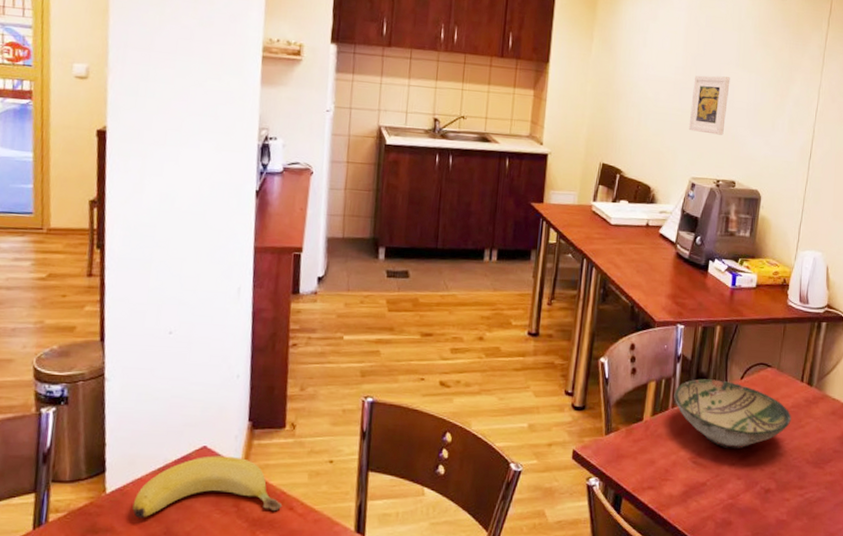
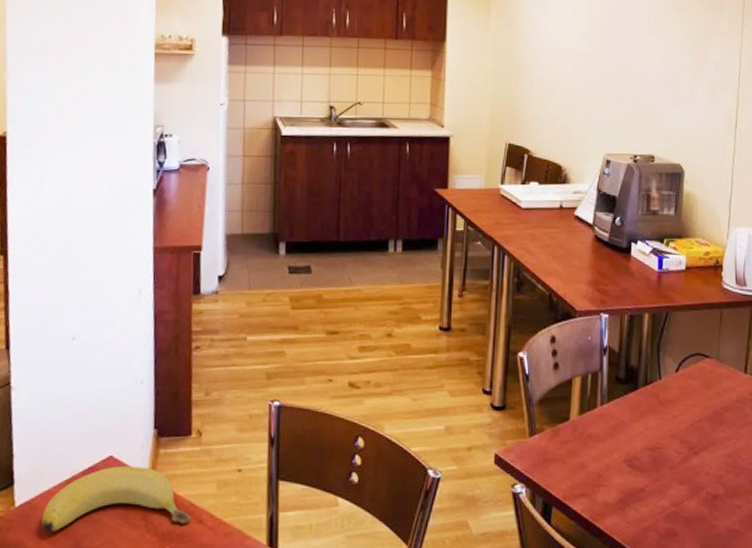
bowl: present [674,379,791,448] -> none [602,372,737,449]
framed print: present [688,75,730,135] -> none [599,44,641,107]

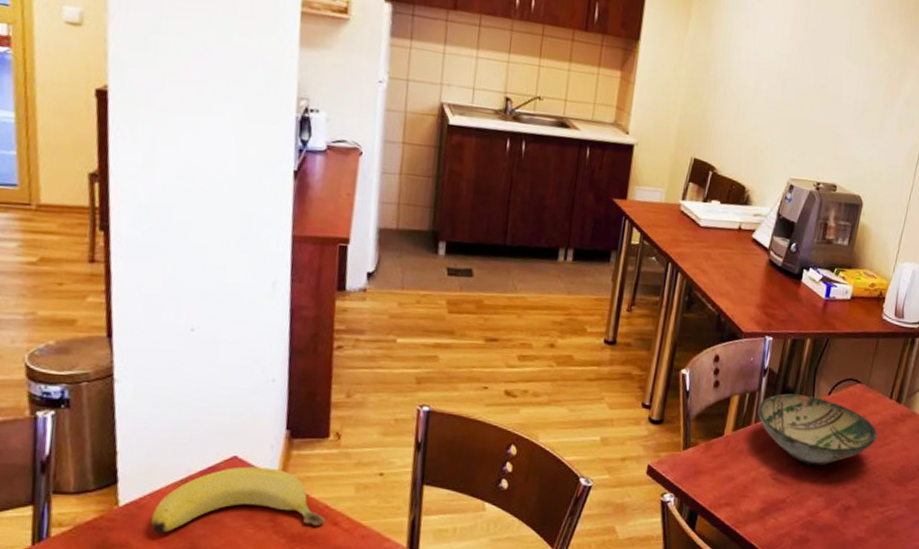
bowl: none [602,372,737,449] -> present [757,393,878,465]

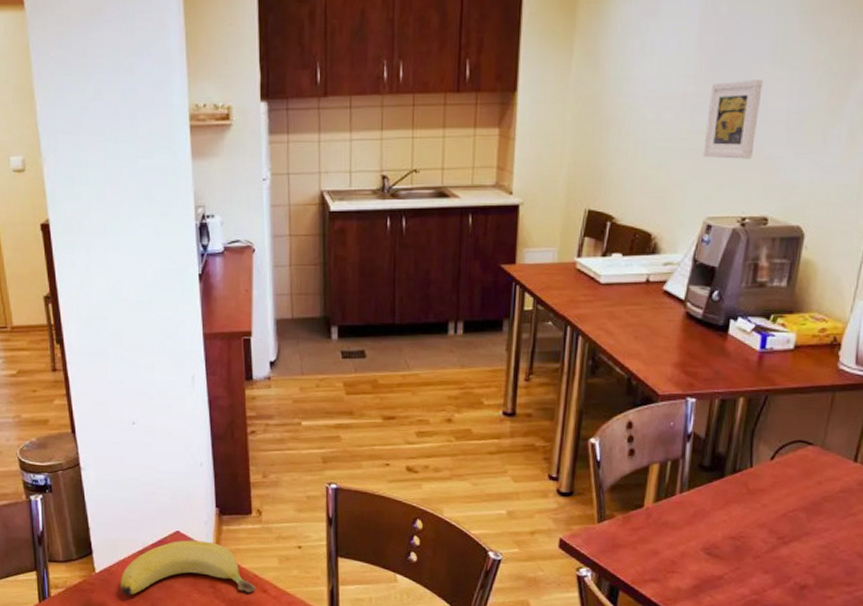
bowl: present [757,393,878,465] -> none [682,460,839,539]
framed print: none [790,65,839,134] -> present [703,80,763,159]

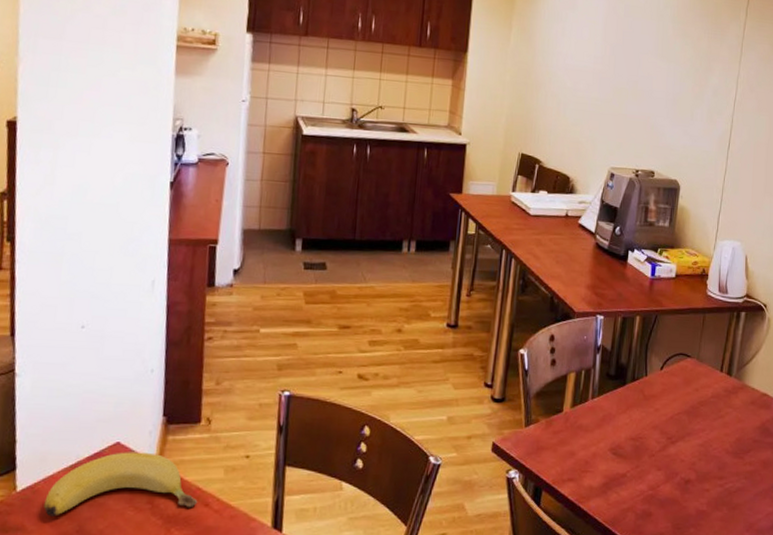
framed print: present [703,80,763,159] -> none [607,65,649,125]

